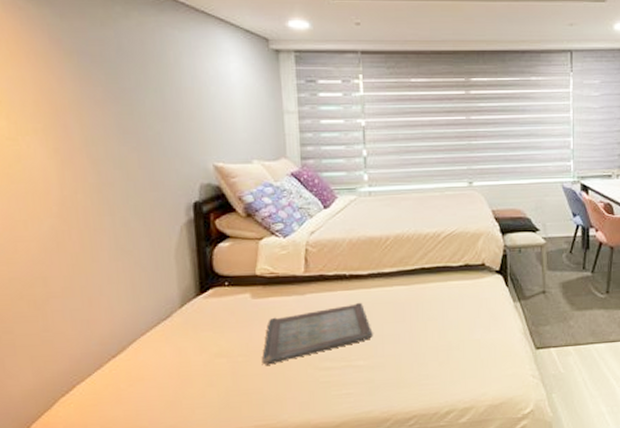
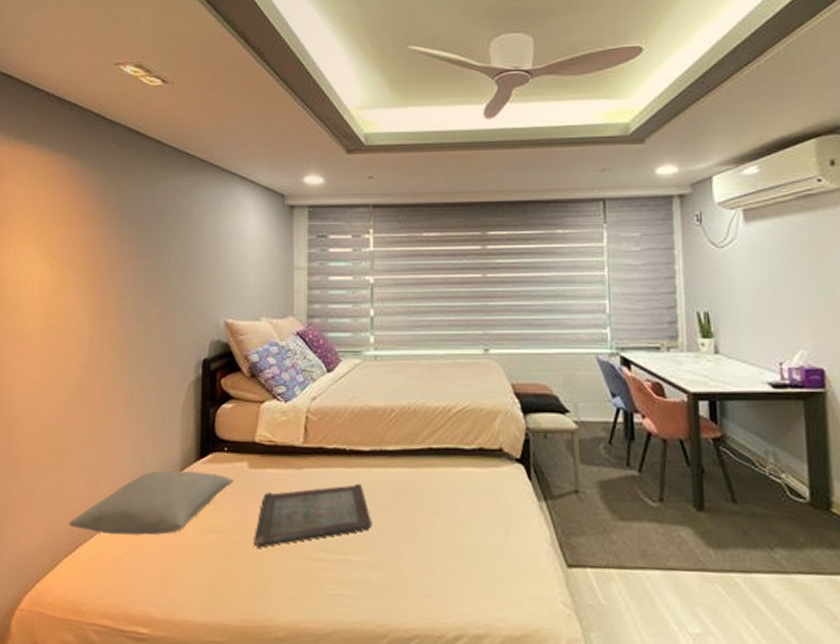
pillow: none [61,306,238,371] -> present [69,470,234,535]

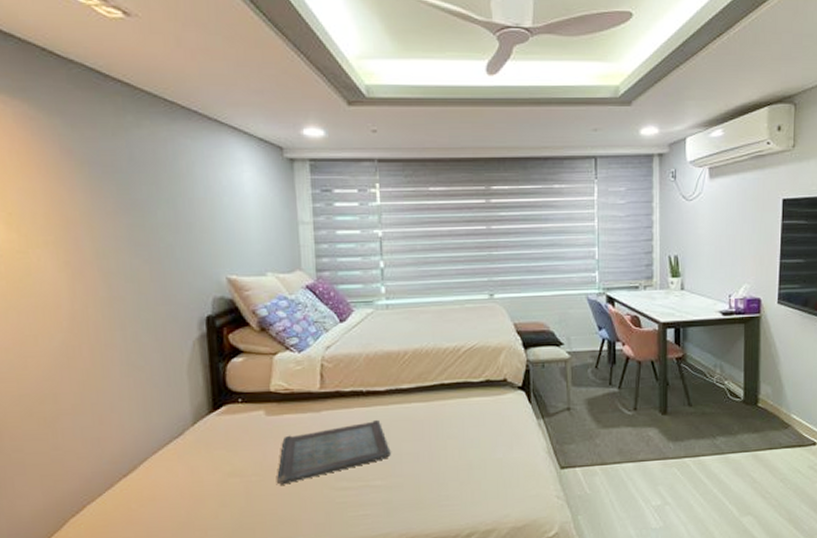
pillow: present [69,470,234,535] -> none [71,423,252,491]

